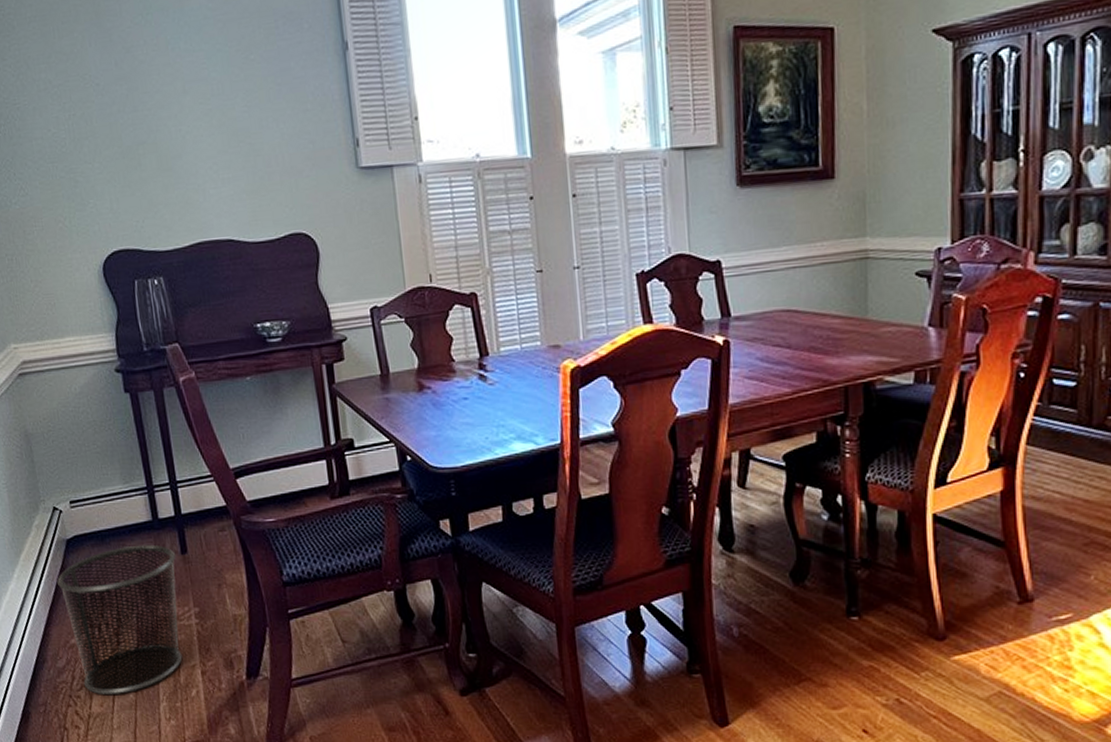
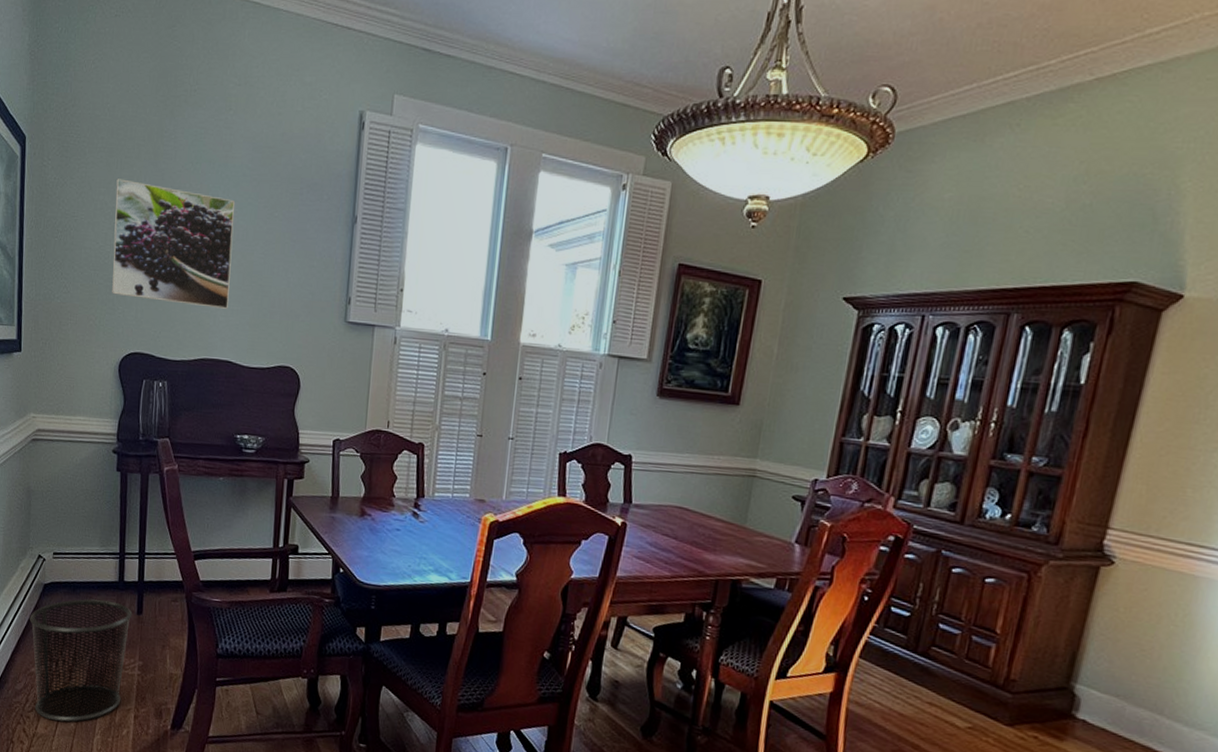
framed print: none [57,49,217,187] -> present [112,179,235,309]

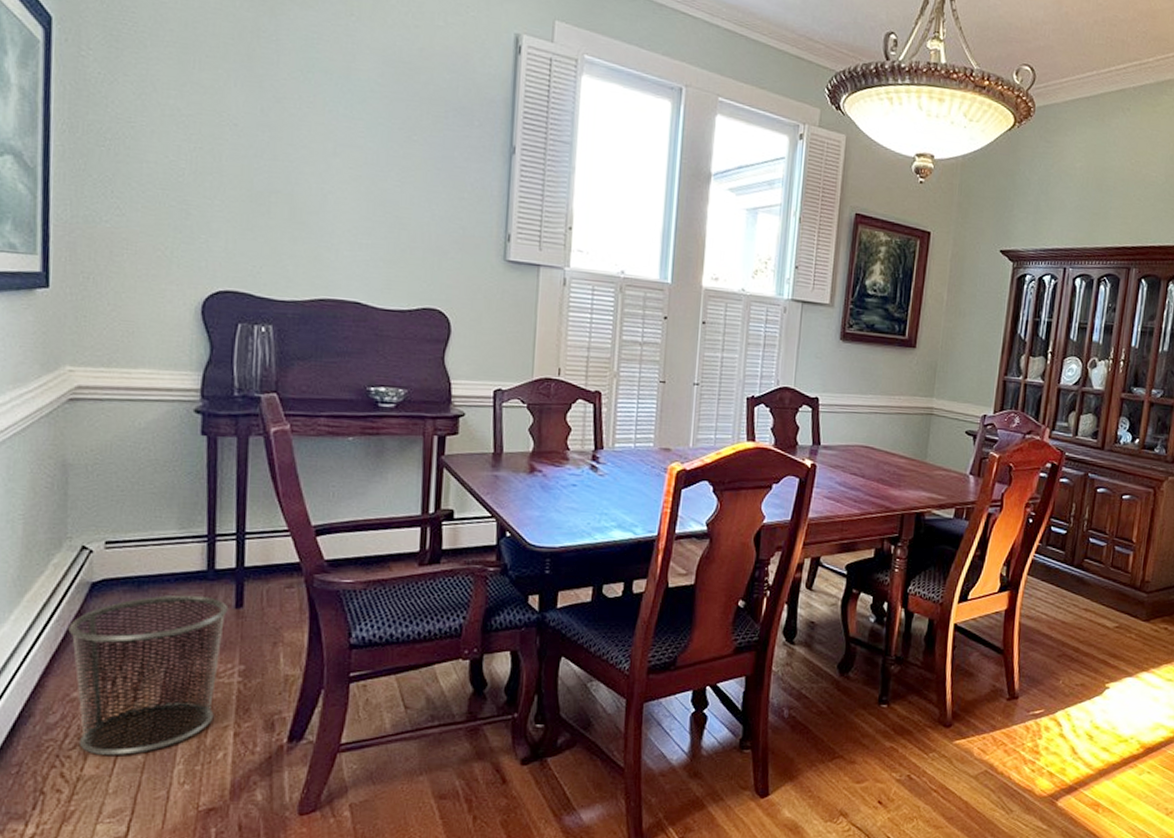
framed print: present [112,179,235,309] -> none [189,81,361,242]

